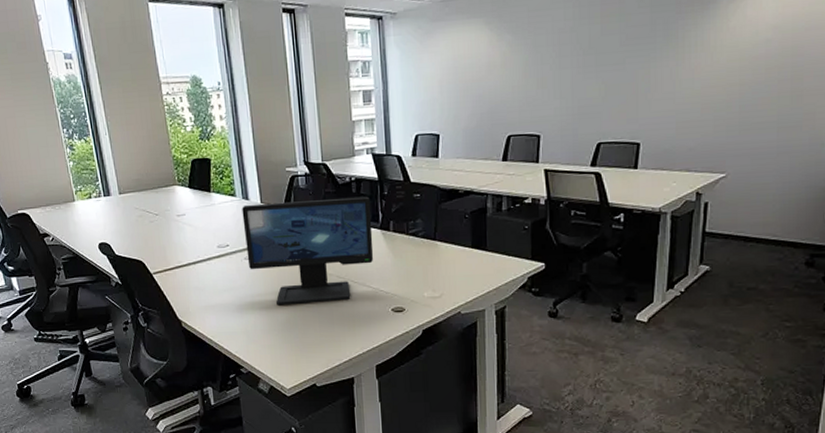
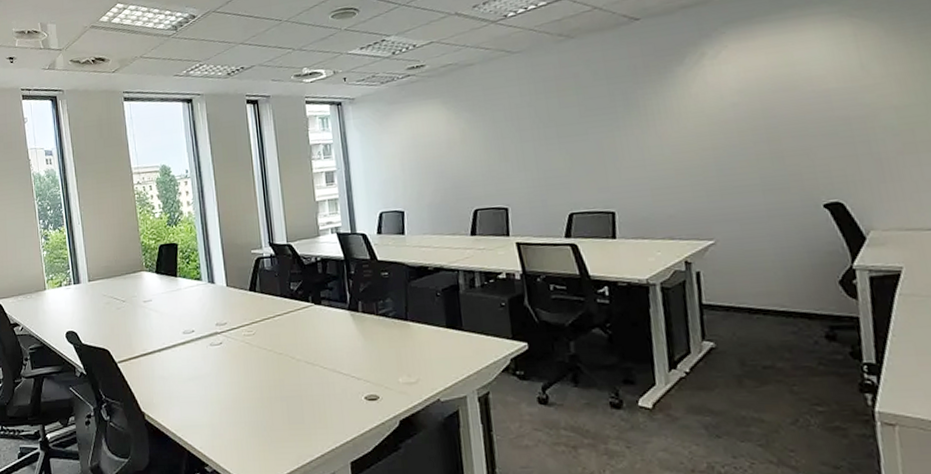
computer monitor: present [242,196,374,306] -> none [207,276,344,395]

